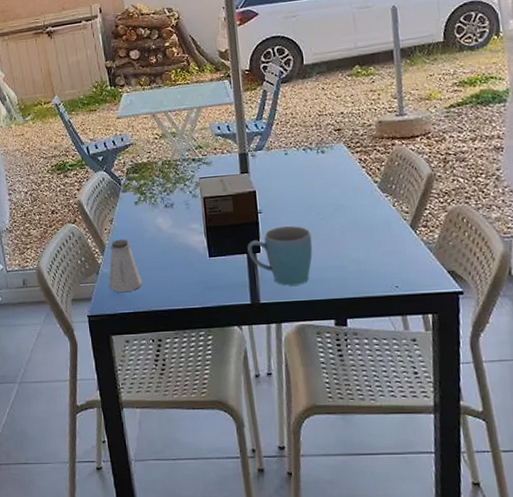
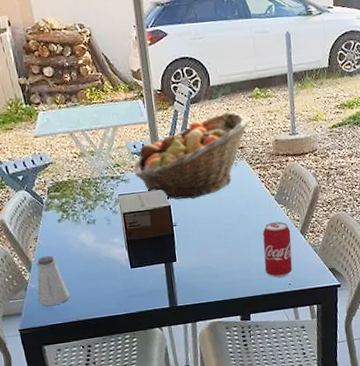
fruit basket: none [217,91,349,185] -> present [134,112,250,200]
mug: present [247,226,313,286] -> none [164,236,221,290]
beverage can: none [363,213,400,278] -> present [263,221,293,278]

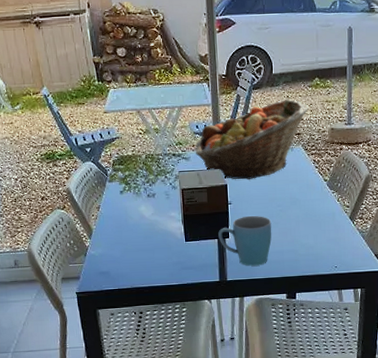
saltshaker: present [36,255,70,306] -> none [95,224,126,272]
mug: none [164,236,221,290] -> present [218,216,272,266]
beverage can: present [263,221,293,278] -> none [313,206,340,260]

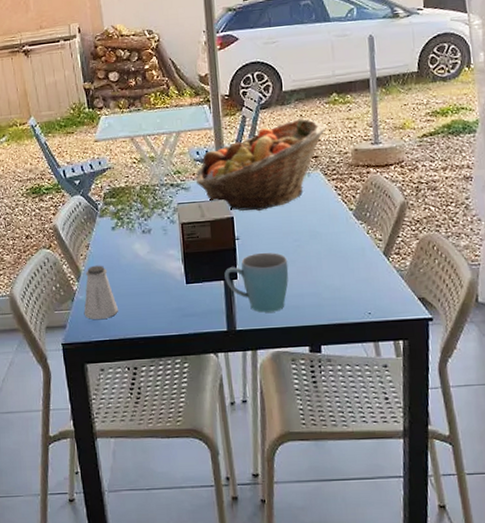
saltshaker: none [95,224,126,272] -> present [84,265,118,319]

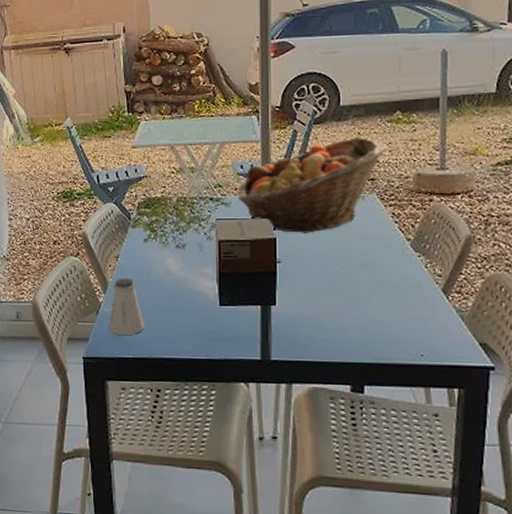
mug: present [224,253,289,313] -> none [262,280,333,344]

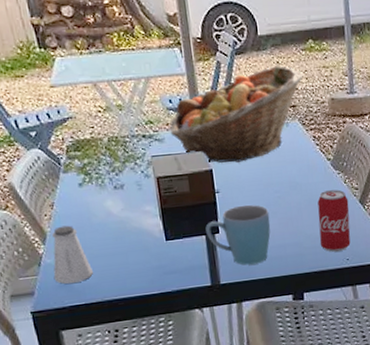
mug: none [262,280,333,344] -> present [205,205,271,265]
beverage can: none [389,274,429,344] -> present [317,189,351,252]

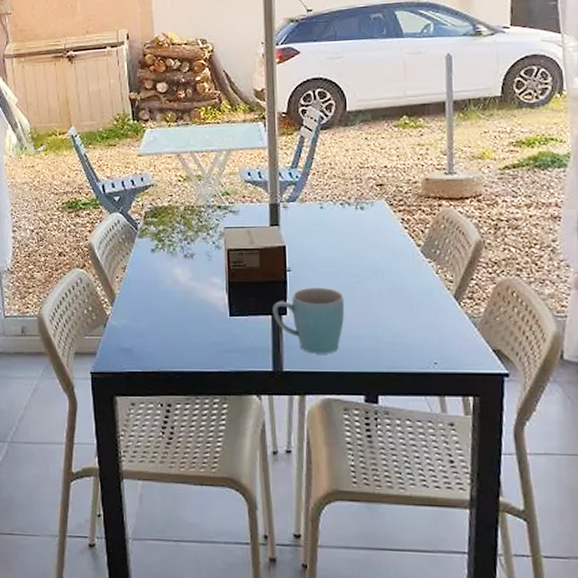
saltshaker: present [52,225,93,284] -> none [116,289,153,348]
fruit basket: present [169,65,303,163] -> none [245,142,394,241]
beverage can: present [317,189,351,252] -> none [402,280,441,352]

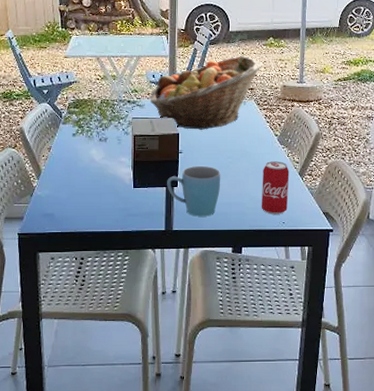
fruit basket: none [245,142,394,241] -> present [149,56,262,130]
beverage can: none [402,280,441,352] -> present [261,161,289,214]

